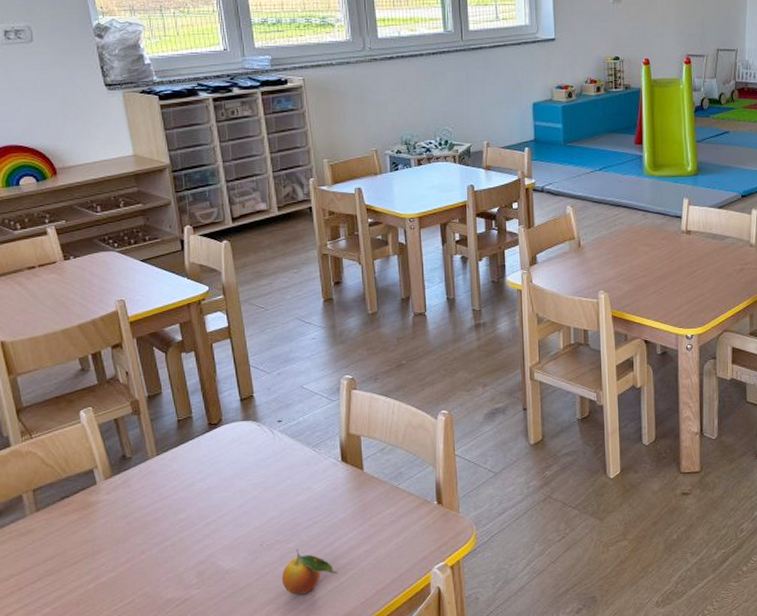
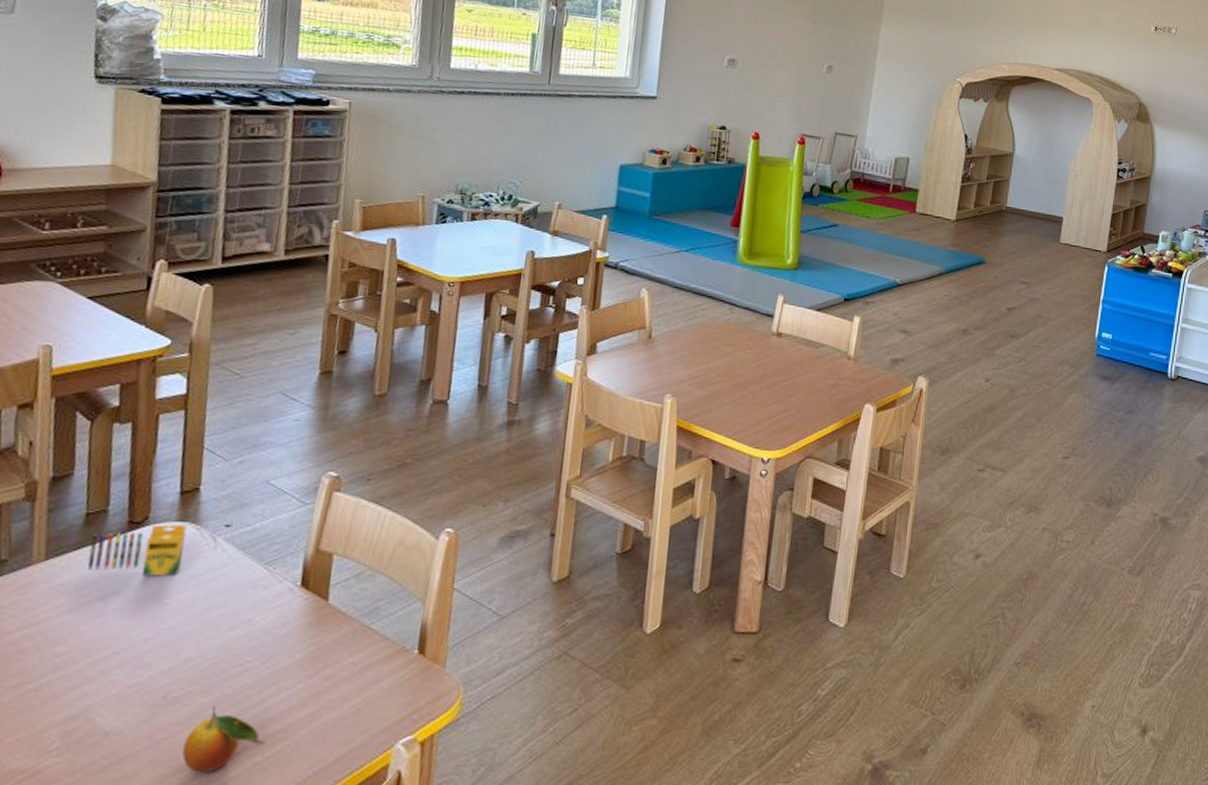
crayon: none [186,423,252,462] -> present [87,524,187,576]

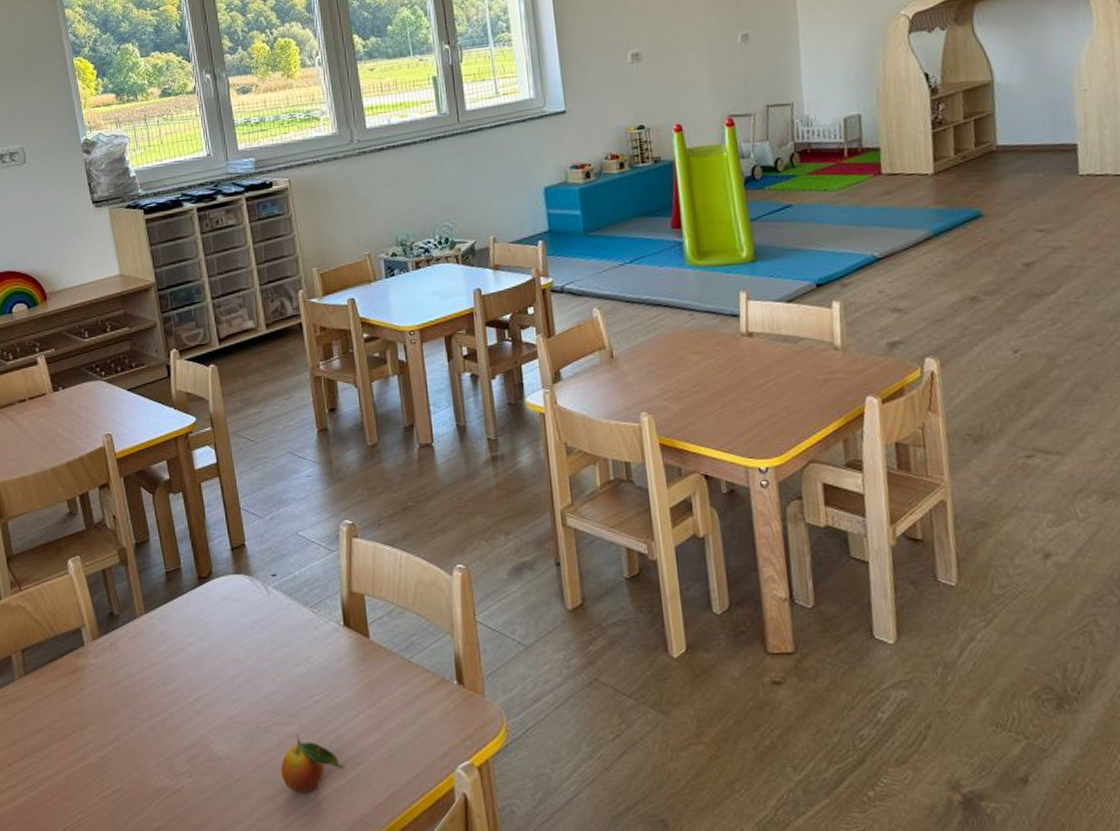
crayon: present [87,524,187,576] -> none [174,577,245,623]

